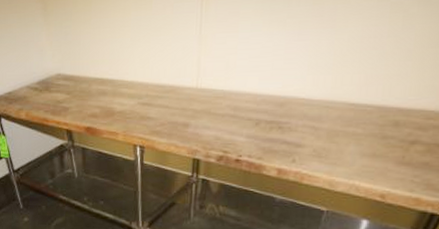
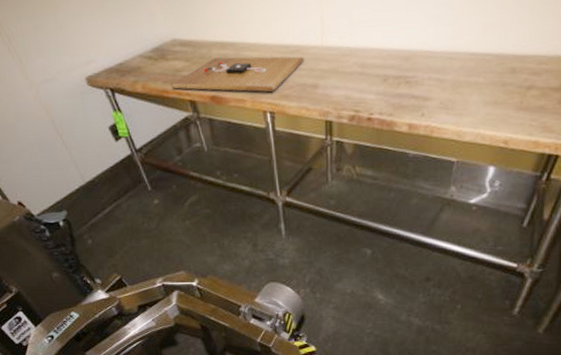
cutting board: none [51,92,178,128] -> present [171,56,304,93]

